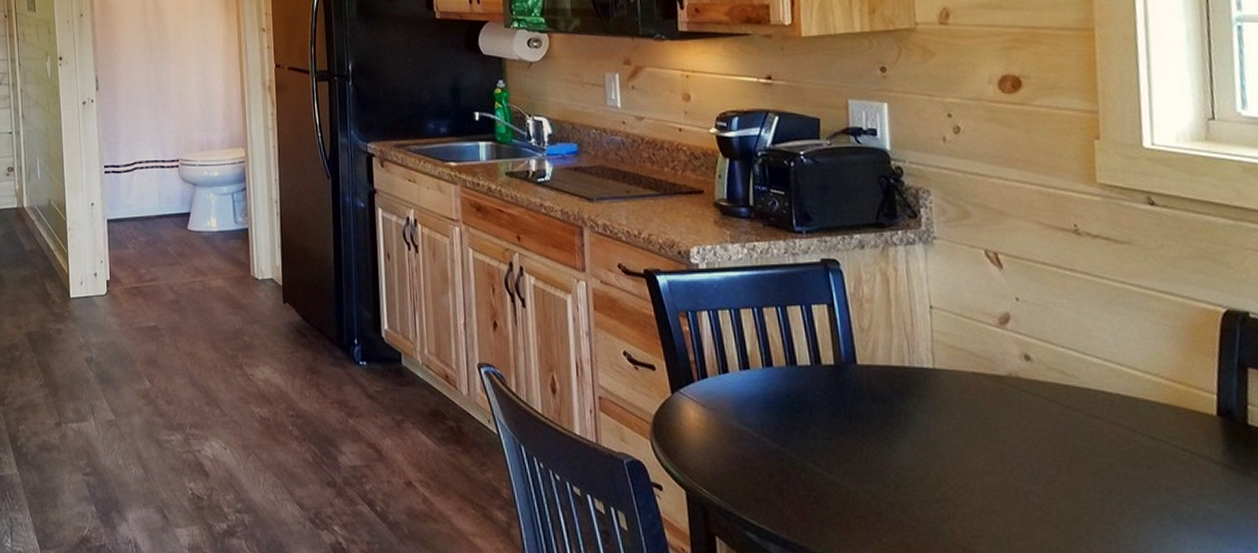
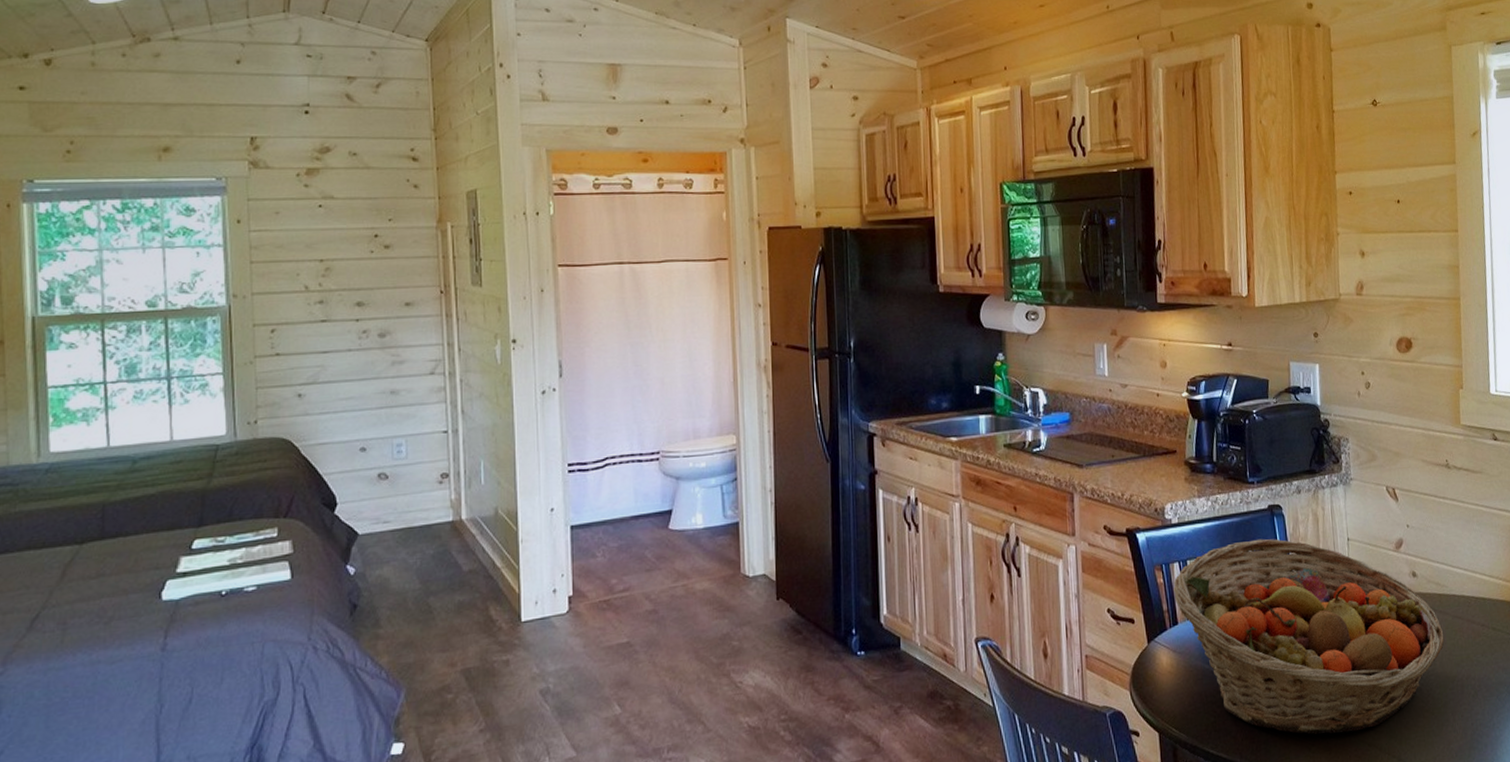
fruit basket: none [701,295,1074,530] -> present [1173,538,1445,735]

